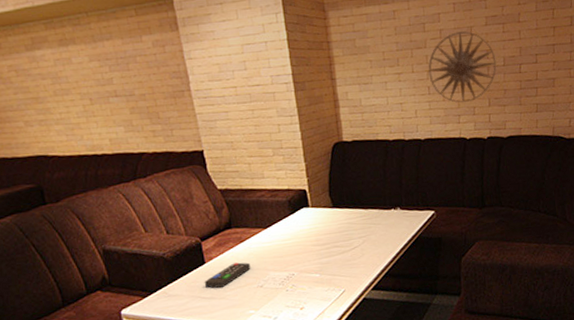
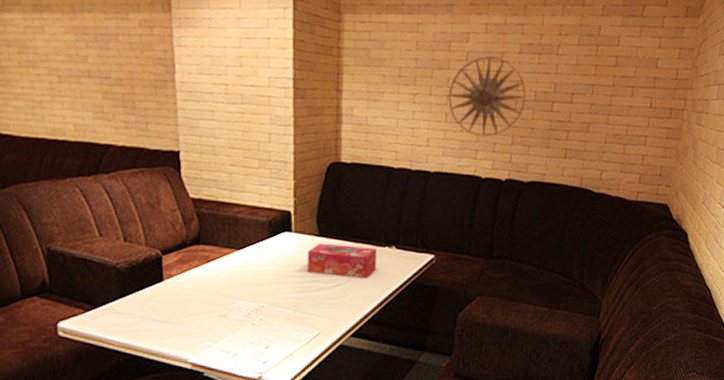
remote control: present [204,262,251,289] -> none [158,284,215,312]
tissue box: none [325,211,386,240] -> present [307,243,376,278]

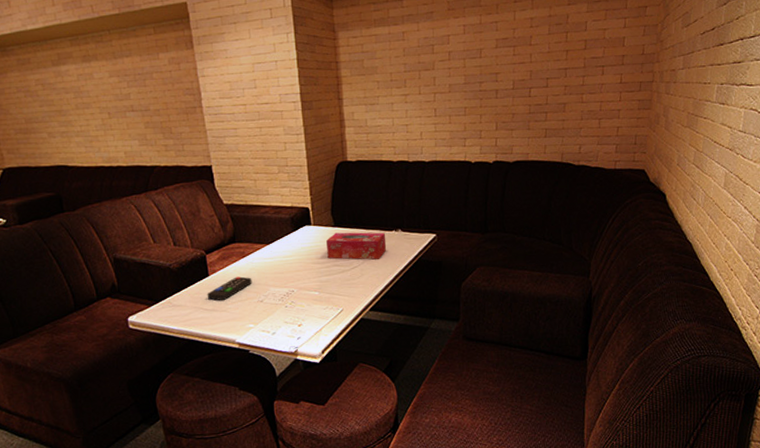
remote control: none [158,284,215,312] -> present [207,276,252,301]
wall art: present [448,56,527,137] -> none [435,54,506,126]

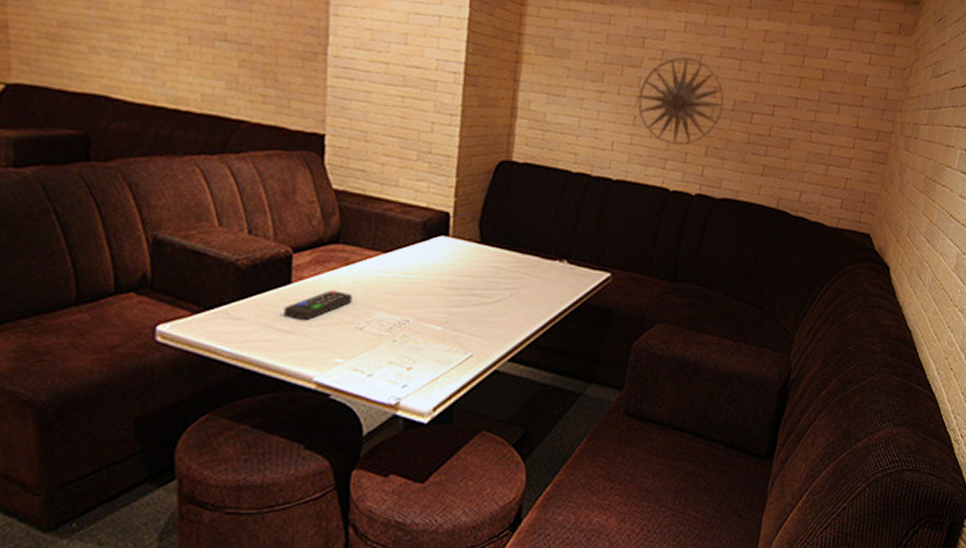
tissue box: present [326,232,386,260] -> none [463,251,545,295]
wall art: none [435,54,506,126] -> present [637,57,725,146]

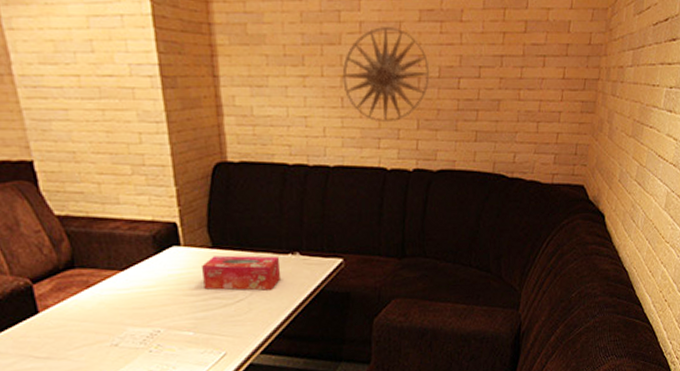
remote control: present [283,290,353,321] -> none [37,313,102,346]
tissue box: none [463,251,545,295] -> present [202,255,280,291]

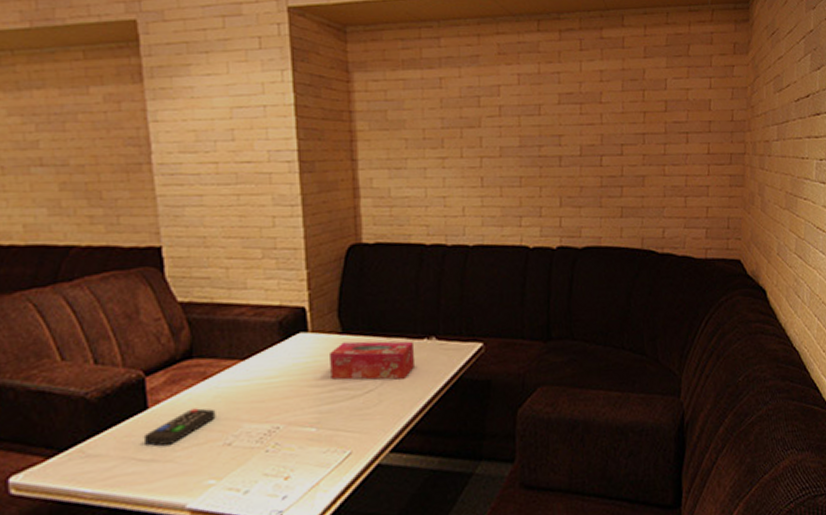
remote control: none [37,313,102,346] -> present [143,408,216,447]
wall art: present [342,27,430,123] -> none [482,110,571,201]

